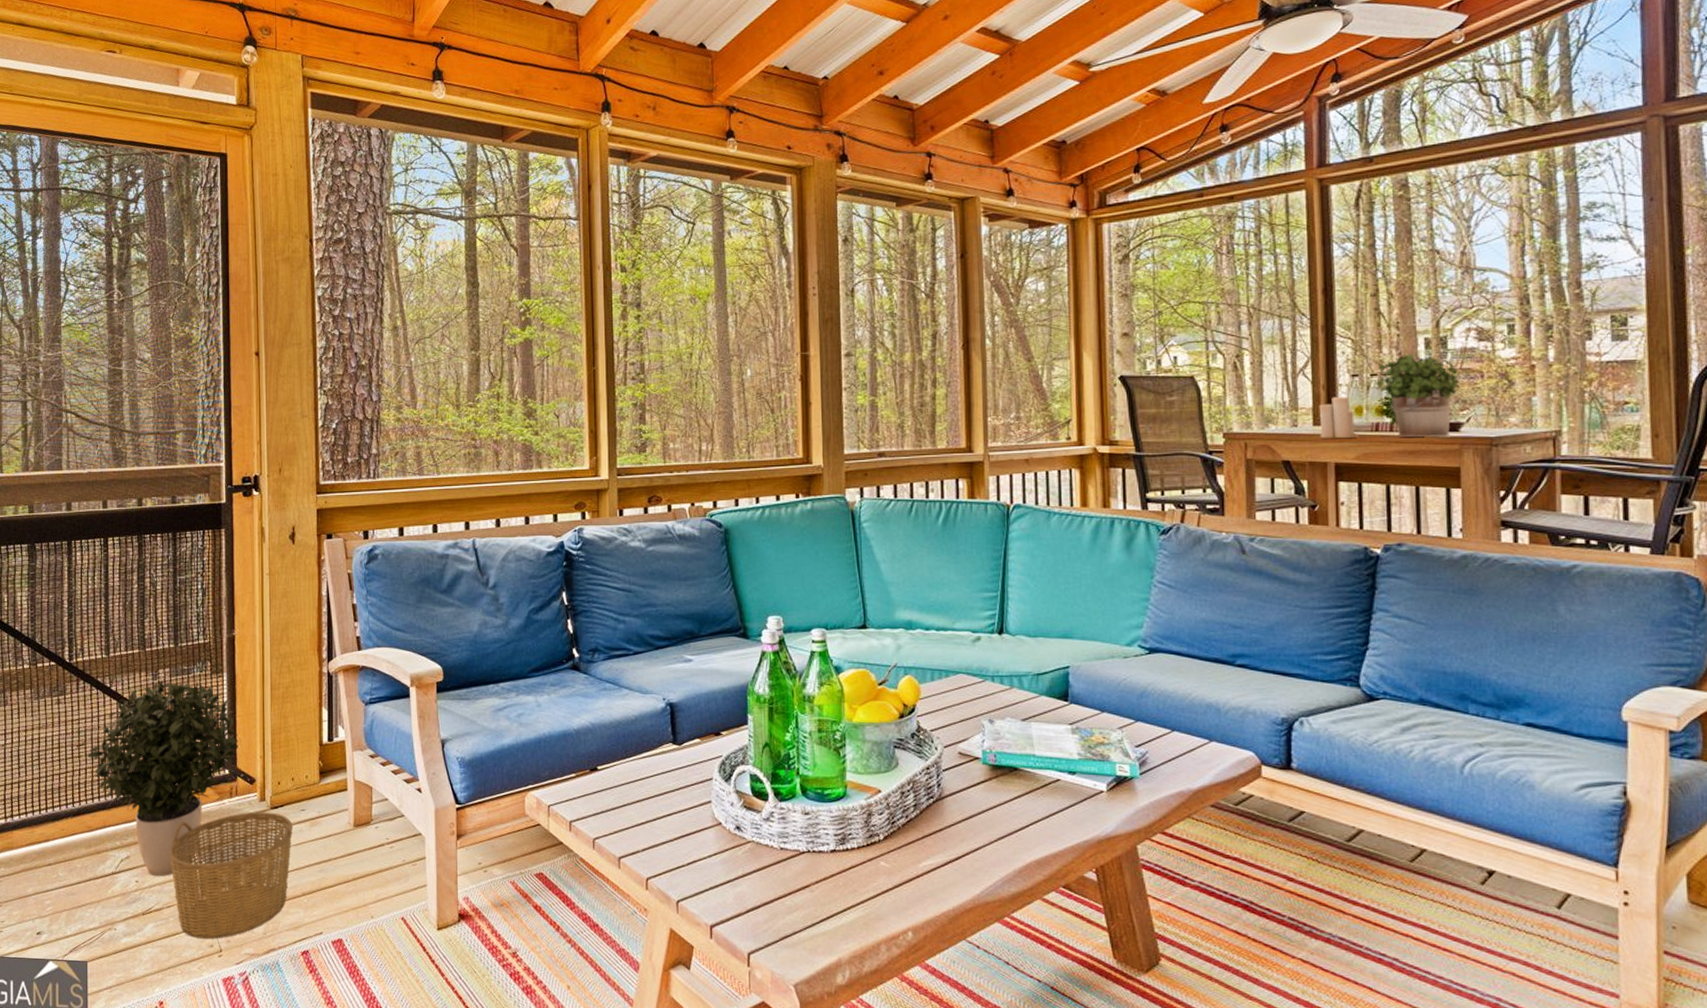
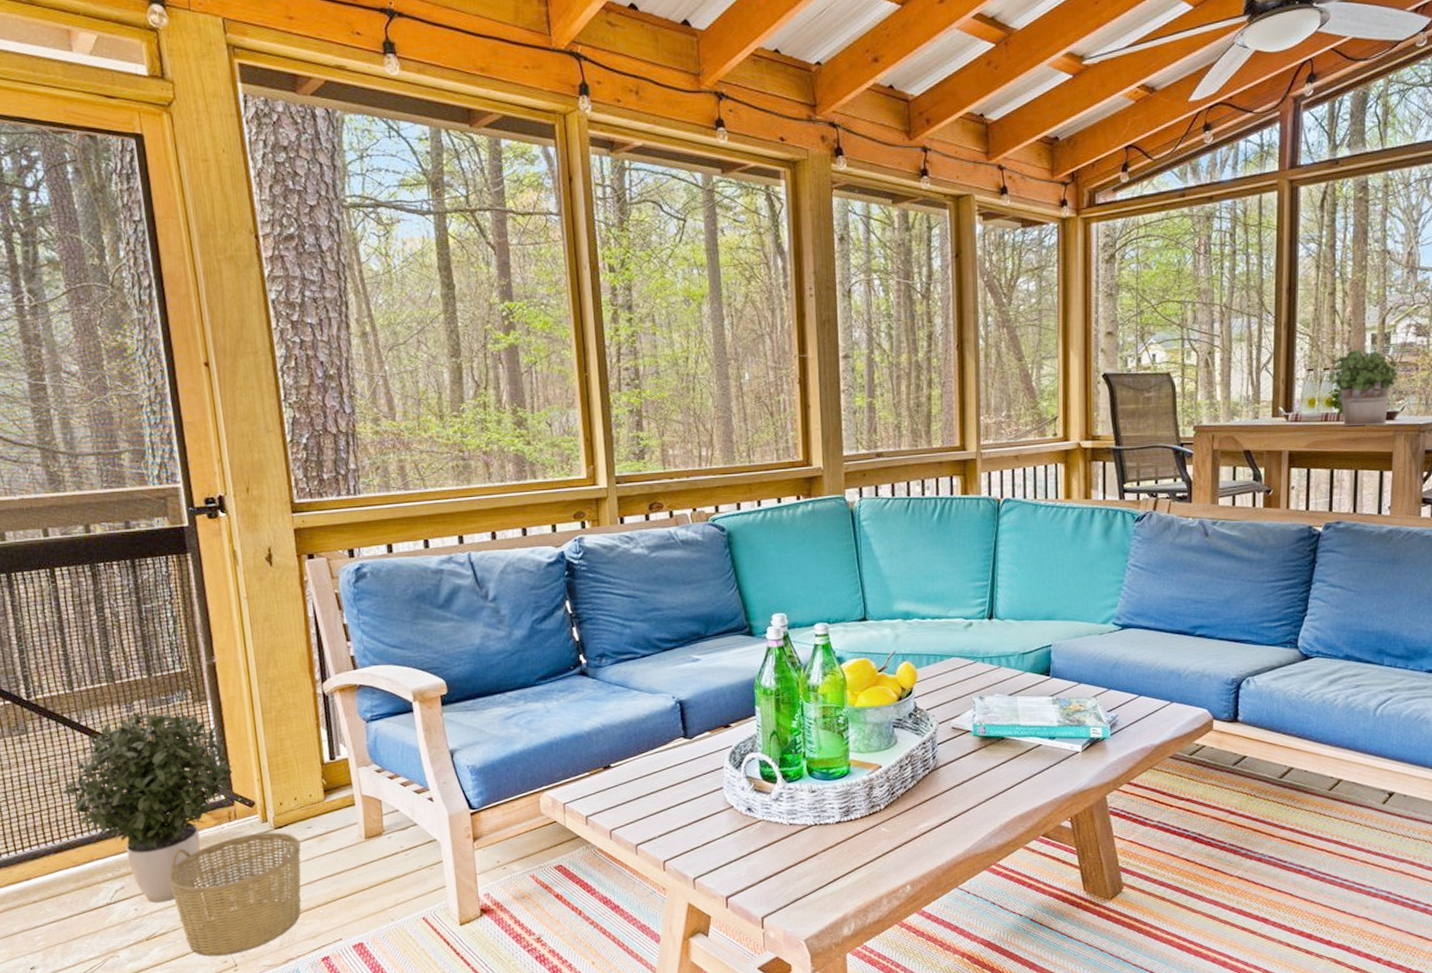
candle: present [1319,394,1358,438] -> none [1276,388,1310,429]

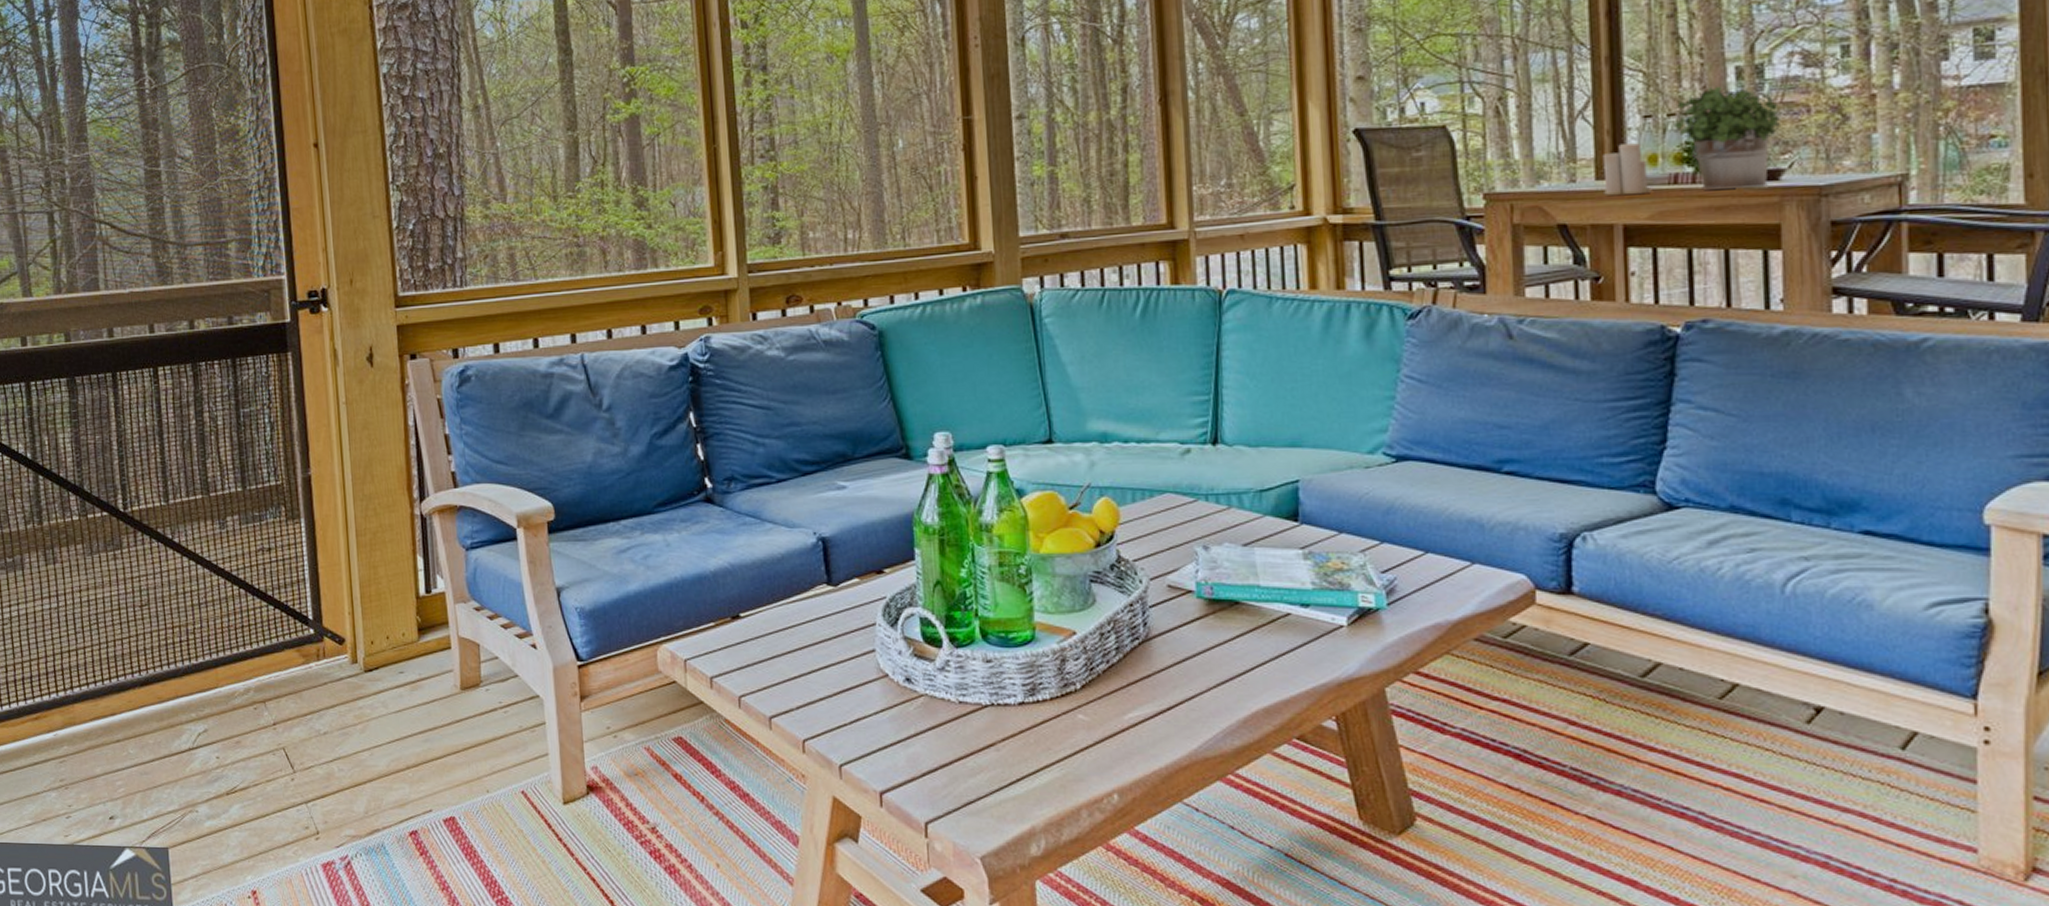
potted plant: present [63,710,233,903] -> none [152,528,324,751]
basket: present [167,832,301,956] -> none [251,676,391,820]
candle: none [1276,388,1310,429] -> present [1602,140,1652,195]

